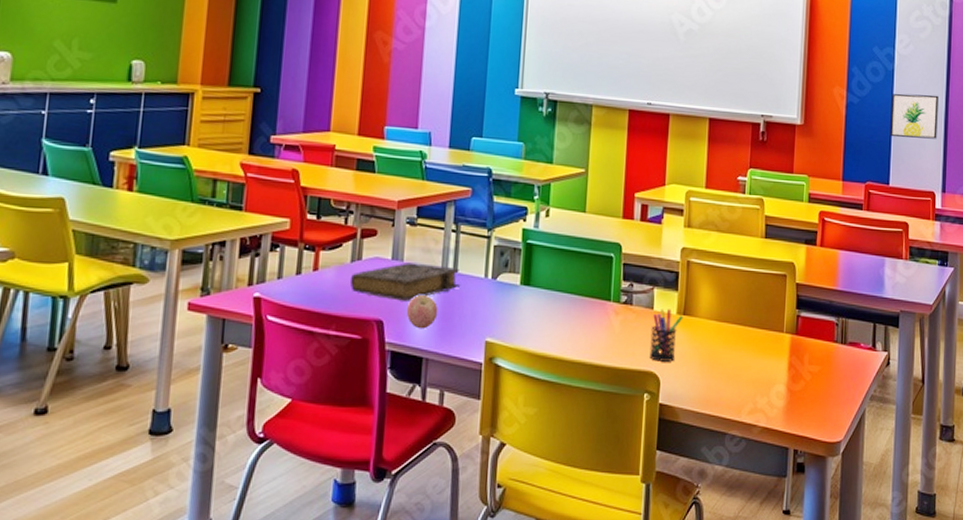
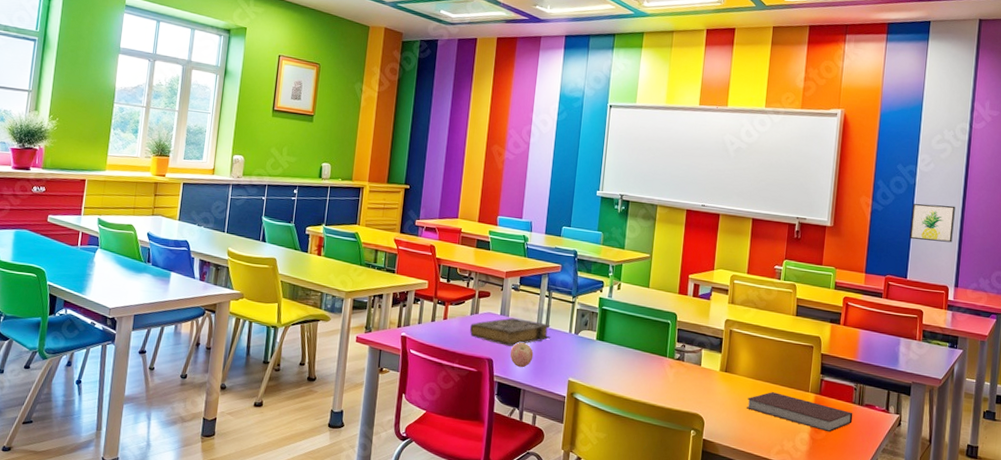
pen holder: present [649,309,683,362] -> none [696,366,725,408]
notebook: none [711,336,836,381] -> present [747,392,853,432]

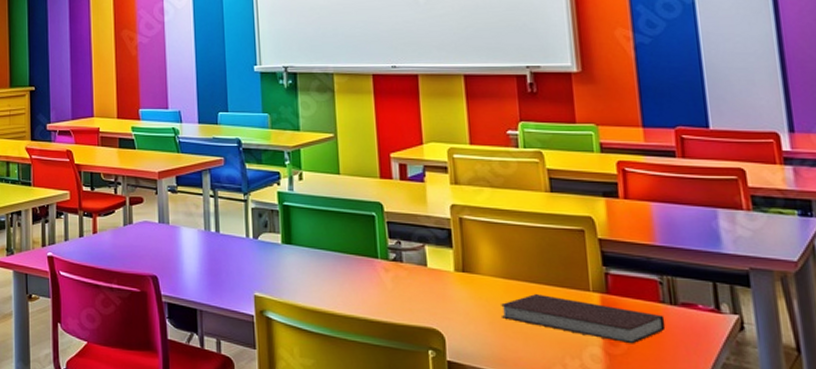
book: present [469,318,551,347] -> none [124,225,225,259]
apple: present [509,342,534,368] -> none [177,254,206,284]
wall art: present [909,203,955,243] -> none [696,24,771,76]

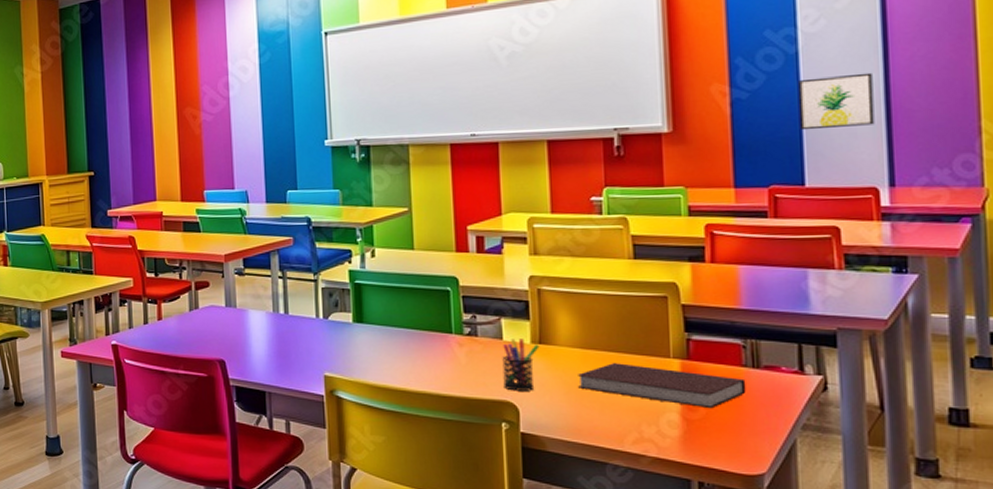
pen holder: none [427,266,463,319] -> present [502,339,540,391]
wall art: none [696,24,771,76] -> present [798,72,875,131]

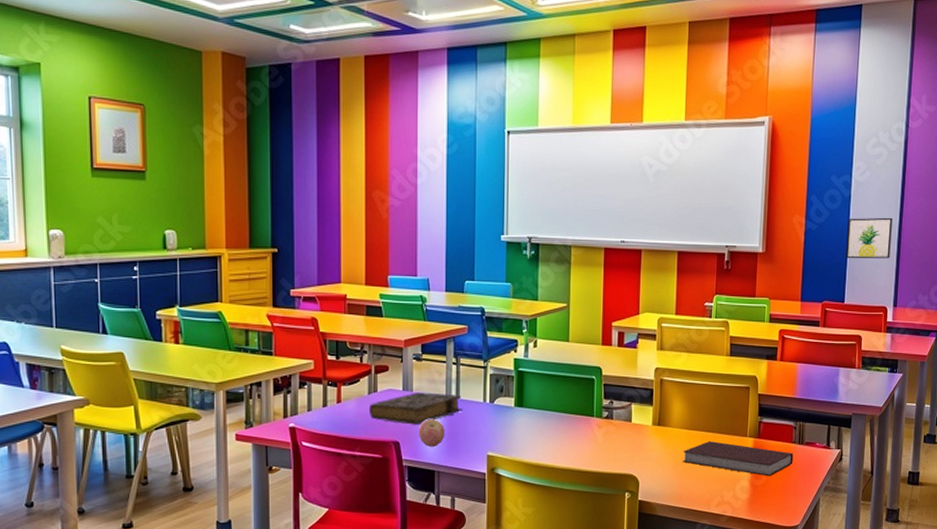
book: none [190,308,294,342] -> present [368,392,464,425]
apple: none [244,337,275,367] -> present [418,419,445,448]
pen holder: present [502,339,540,391] -> none [629,421,658,466]

